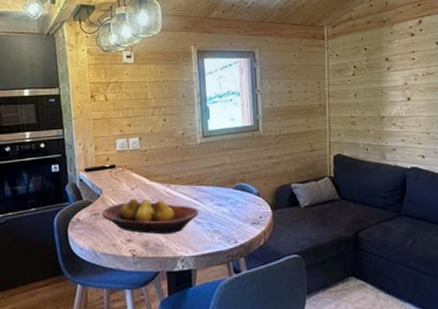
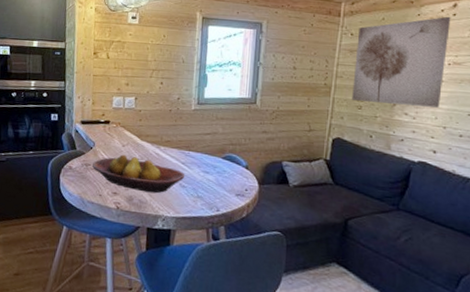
wall art: none [342,32,421,117] -> present [352,16,451,108]

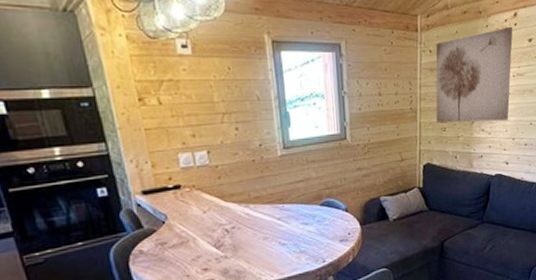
fruit bowl: present [91,154,185,194] -> none [168,222,284,261]

